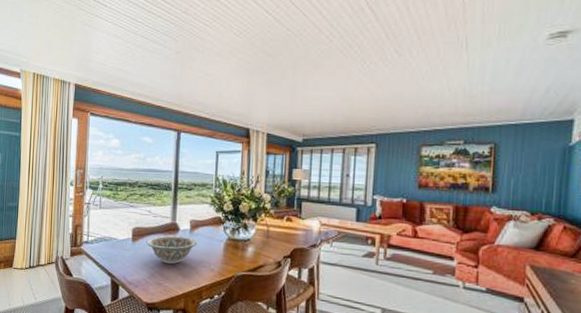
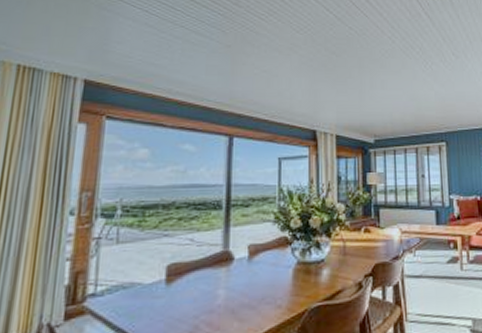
decorative bowl: present [146,236,197,264] -> none [187,267,257,308]

